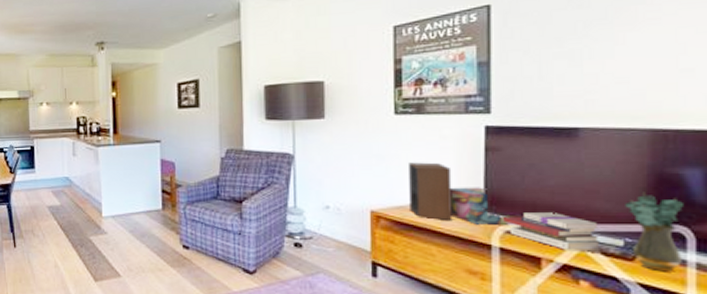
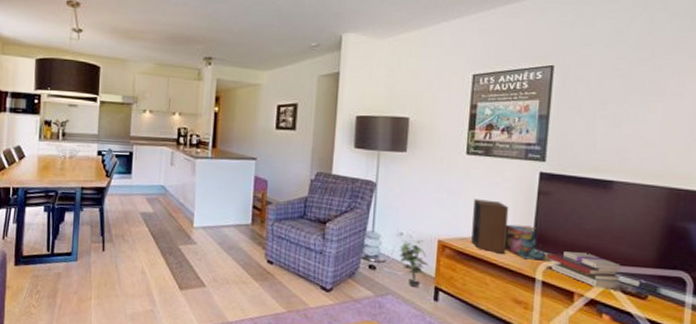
potted plant: none [326,213,363,263] -> present [398,240,429,287]
vase: present [625,192,683,272] -> none [643,241,687,311]

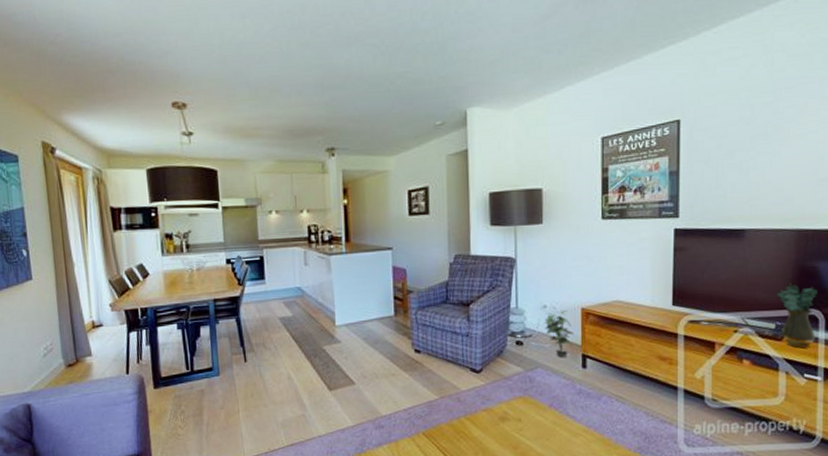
speaker: present [471,199,509,255] -> none [613,262,648,315]
decorative box: present [505,224,552,261] -> none [646,283,692,317]
books: present [546,251,622,290] -> none [686,303,759,336]
vase: none [643,241,687,311] -> present [777,282,817,349]

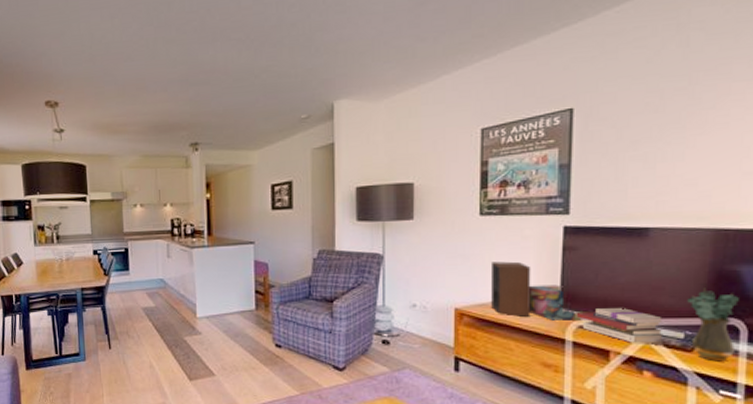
potted plant: present [543,311,575,357] -> none [412,311,447,358]
speaker: none [613,262,648,315] -> present [491,261,531,318]
decorative box: none [646,283,692,317] -> present [529,285,582,320]
books: none [686,303,759,336] -> present [576,308,664,344]

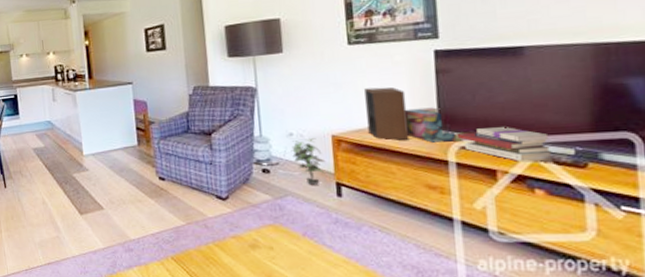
potted plant: none [412,311,447,358] -> present [290,138,326,185]
vase: present [687,288,739,362] -> none [573,102,632,177]

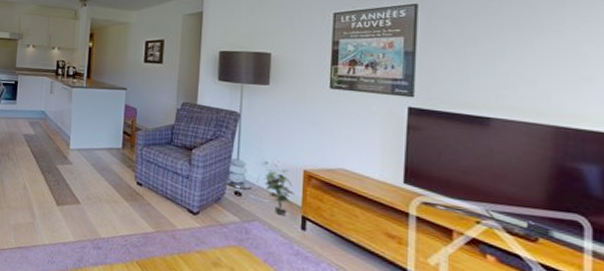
speaker: present [364,87,410,141] -> none [338,131,377,188]
decorative box: present [405,107,463,143] -> none [374,157,426,197]
books: present [456,127,553,163] -> none [419,187,506,231]

